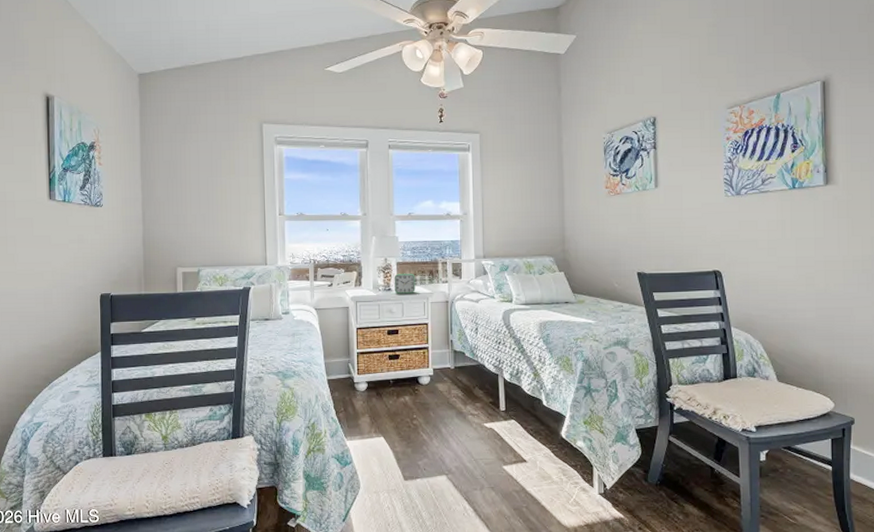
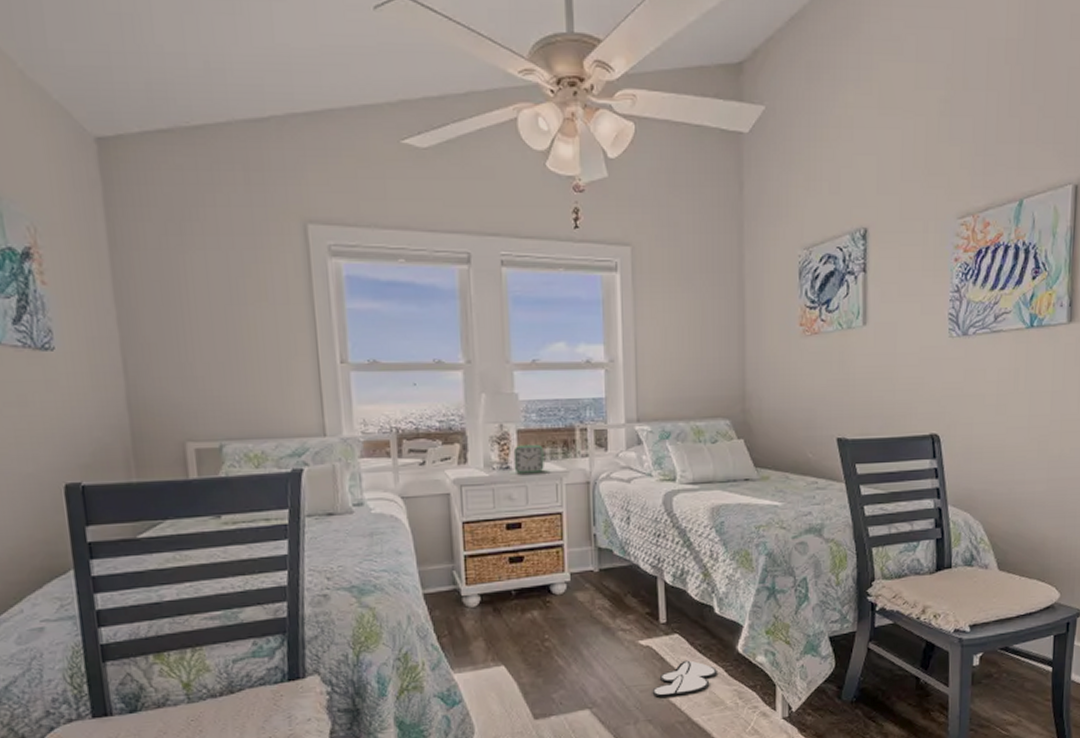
slippers: none [494,441,545,470] -> present [652,660,717,698]

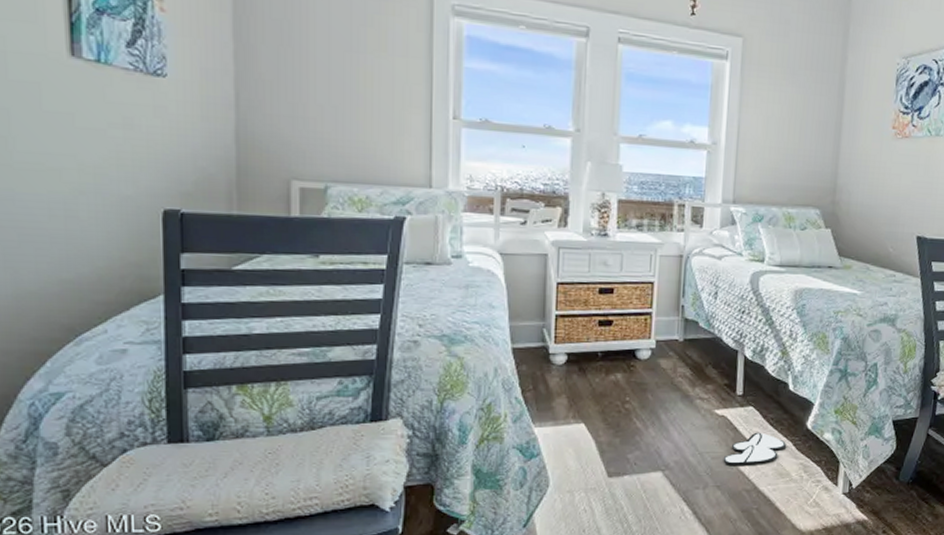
alarm clock: present [513,444,544,473] -> none [612,214,642,242]

